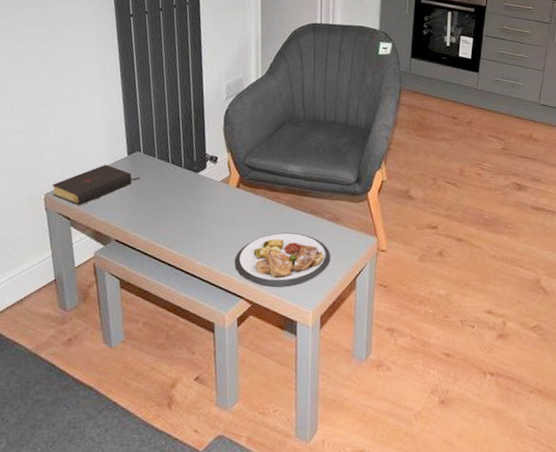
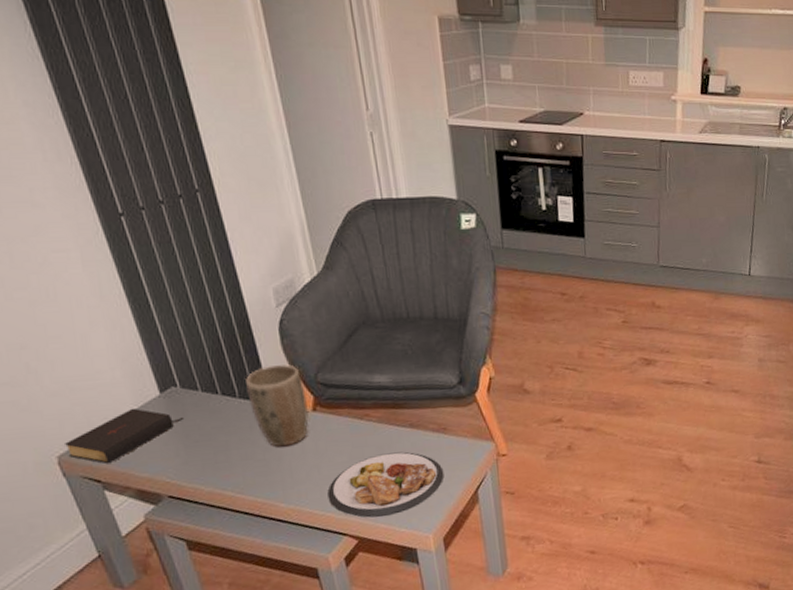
plant pot: none [190,145,234,214] -> present [246,364,309,447]

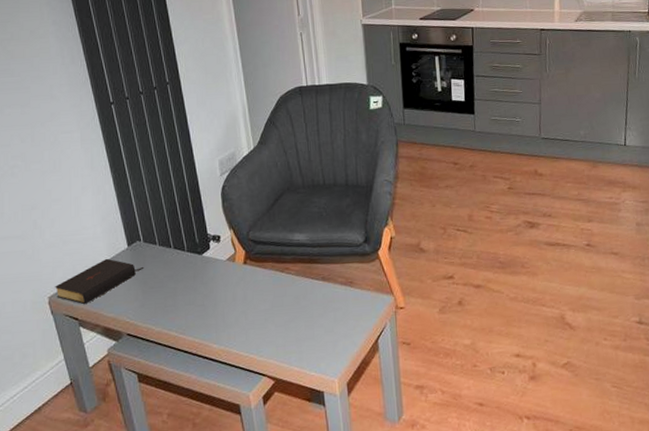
plant pot: present [246,364,309,447] -> none [193,224,240,294]
plate: present [327,451,444,518] -> none [252,302,350,361]

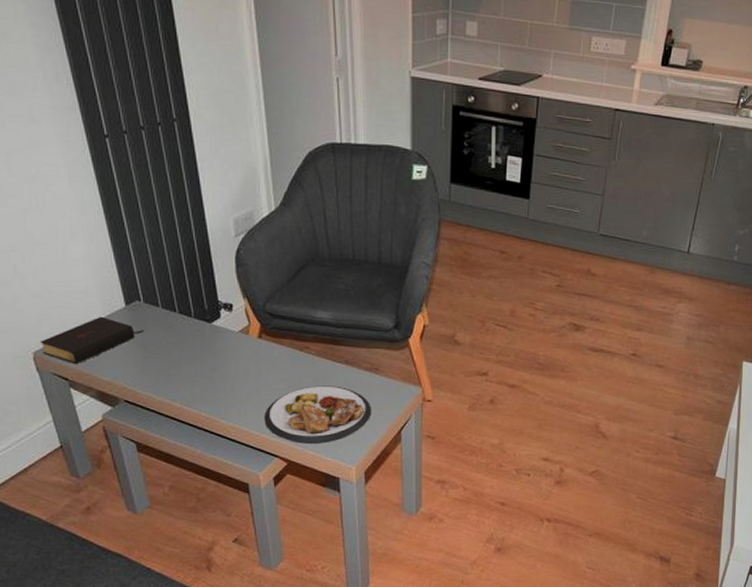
plate: none [252,302,350,361] -> present [264,385,372,443]

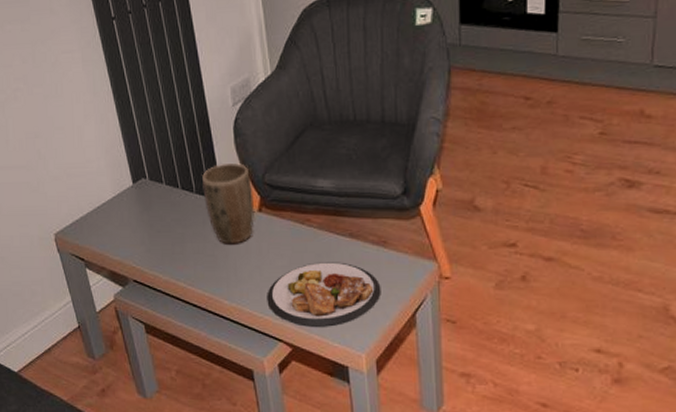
bible: present [41,316,145,365] -> none [61,195,150,245]
plant pot: none [201,291,254,368] -> present [202,163,254,244]

